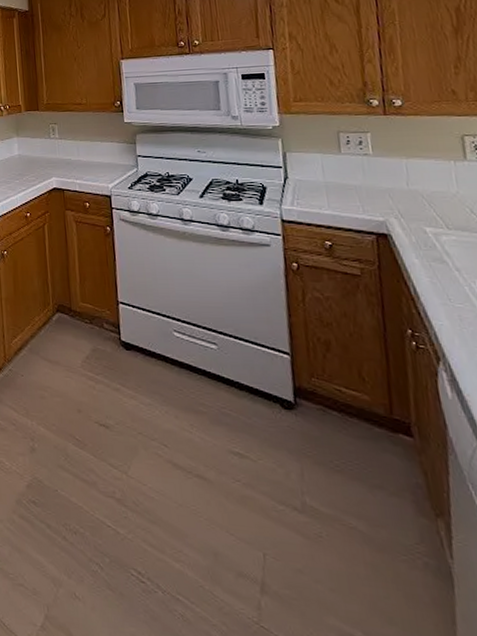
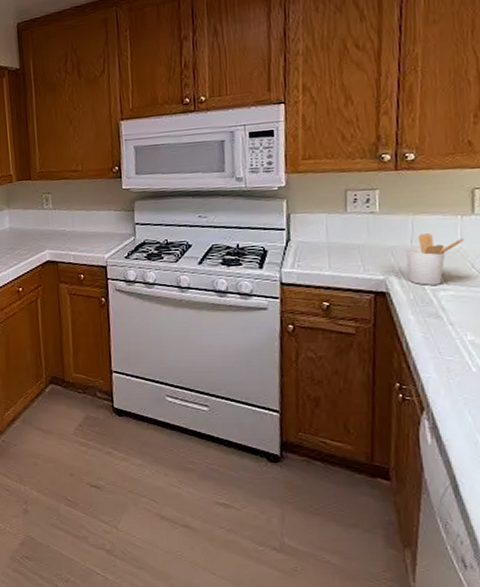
utensil holder: none [403,177,460,229] -> present [406,233,464,285]

